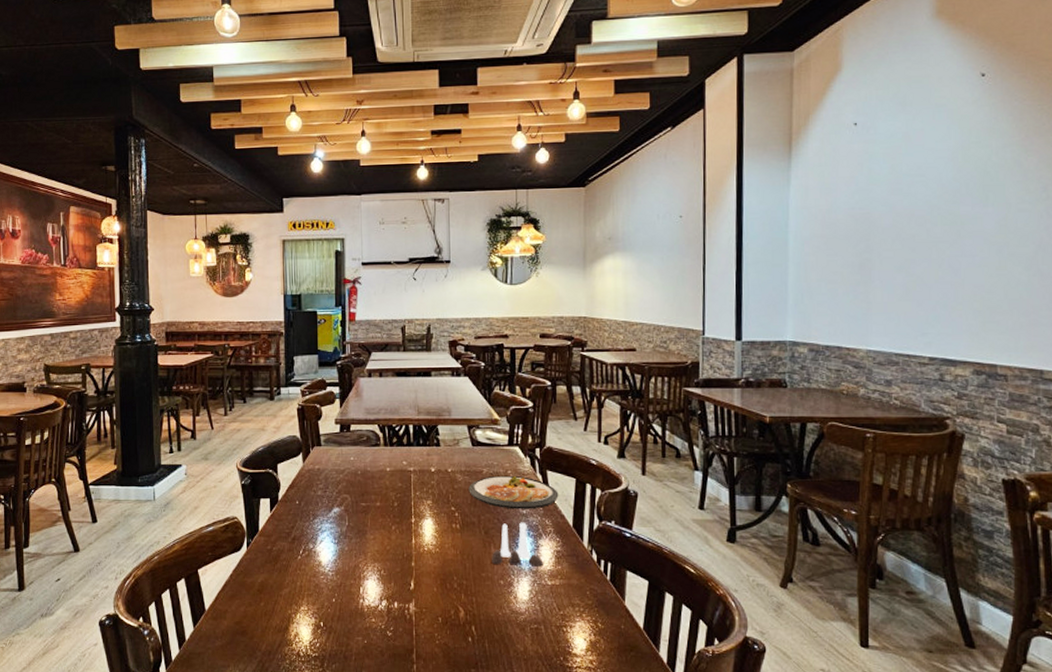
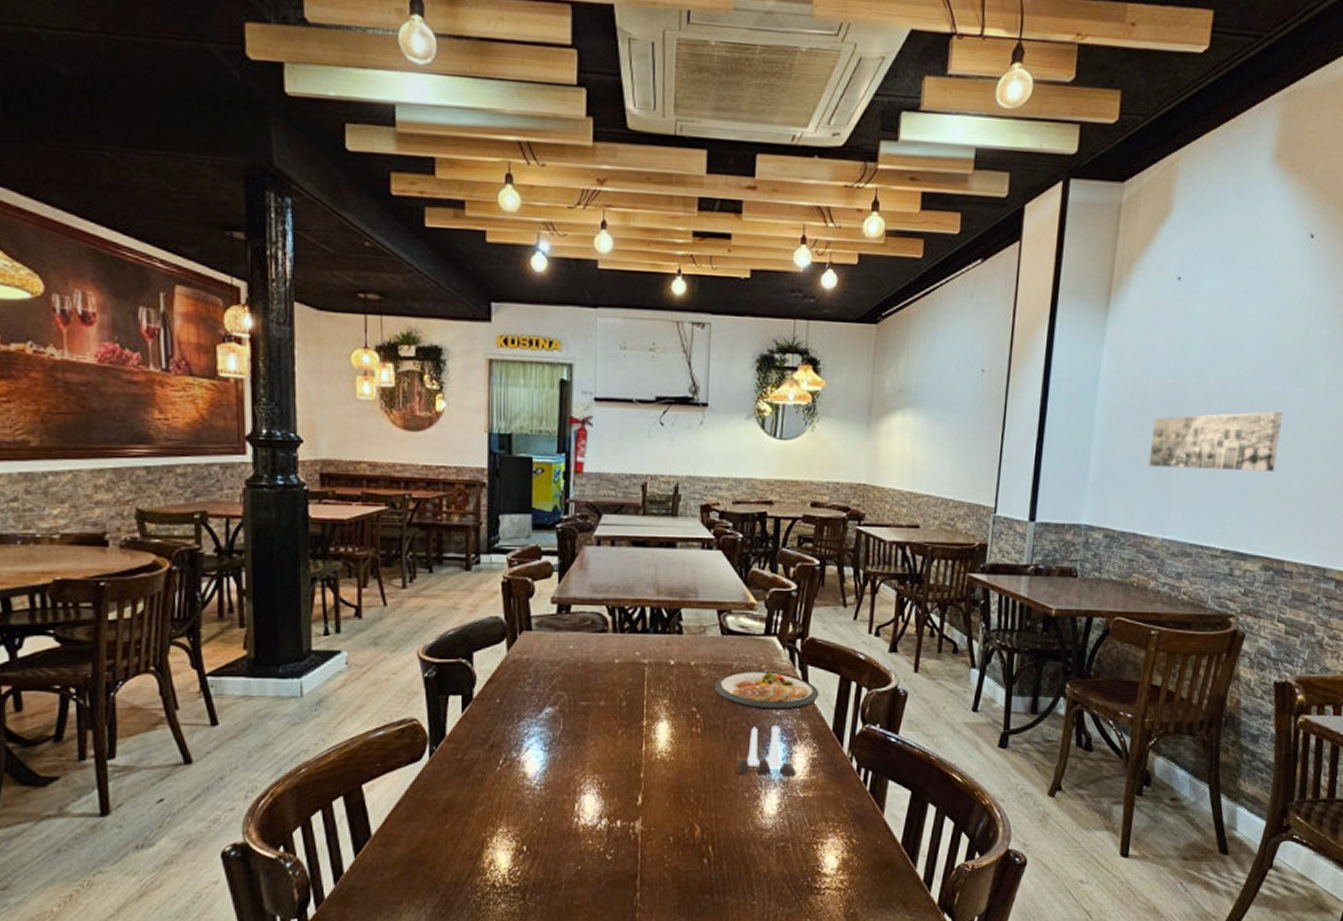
wall art: none [845,230,976,287] -> present [1148,411,1284,471]

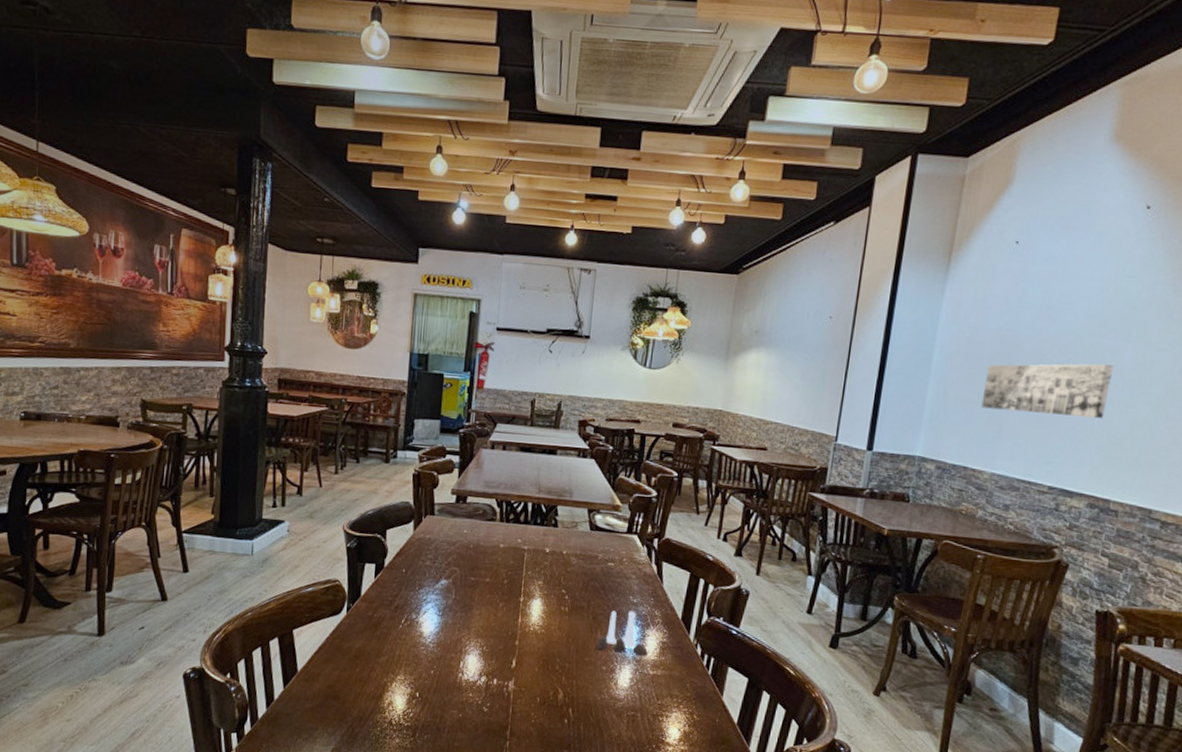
dish: present [714,670,819,711] -> none [581,562,672,599]

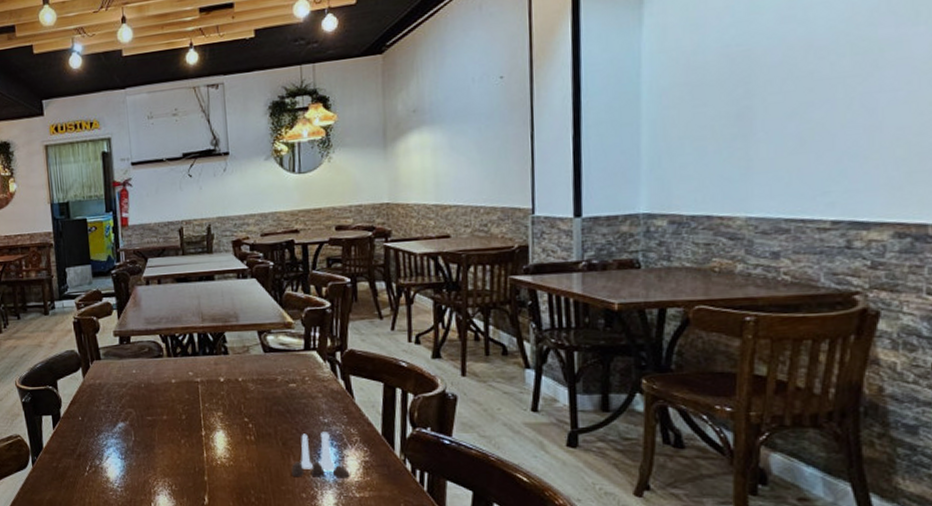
wall art: present [981,364,1114,418] -> none [717,57,901,143]

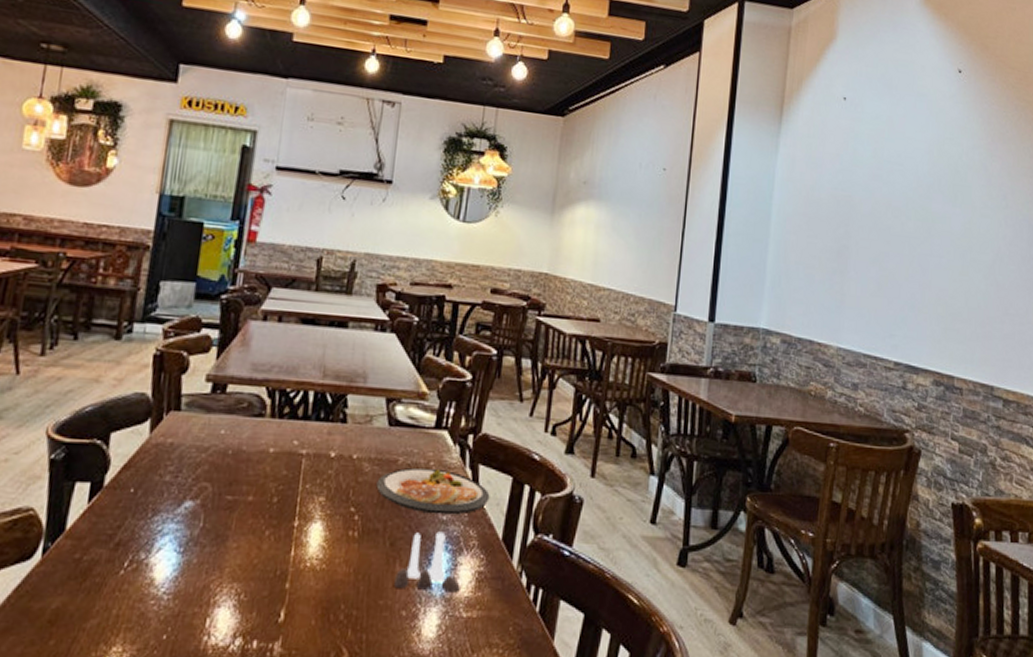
dish: none [262,382,365,418] -> present [376,467,490,515]

